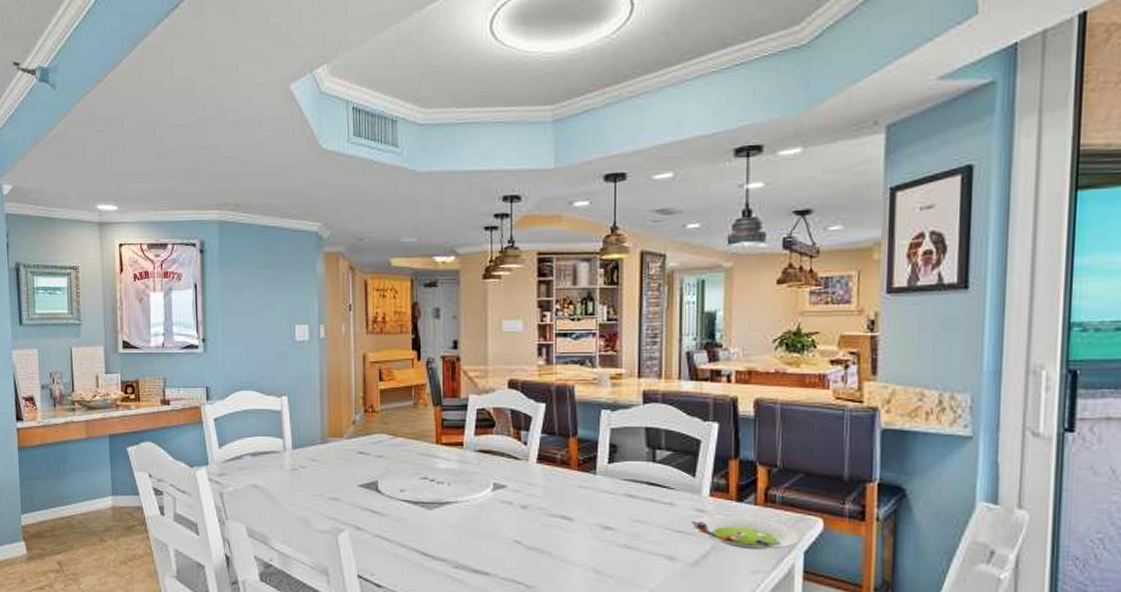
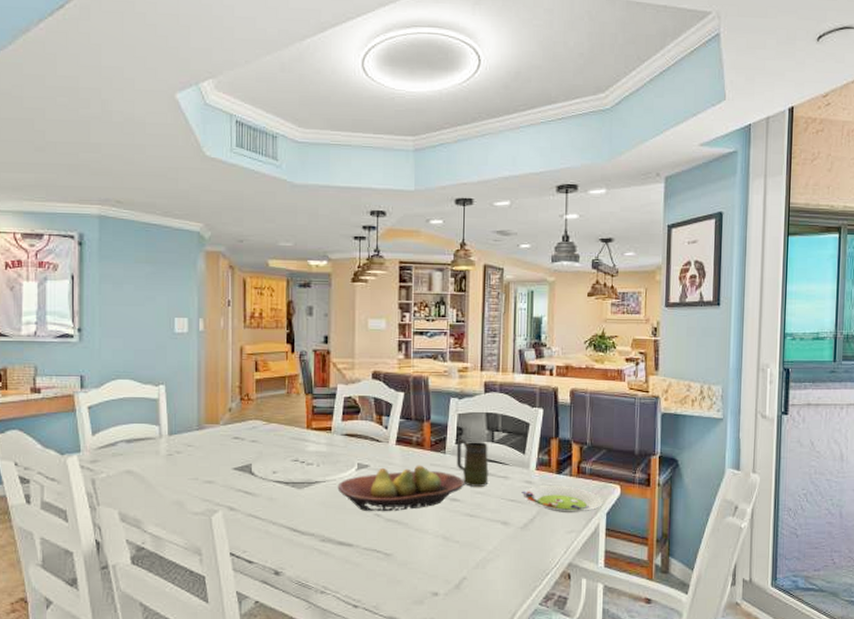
fruit bowl: none [471,486,619,539] -> present [337,465,464,512]
mug: none [609,458,650,514] -> present [456,439,489,487]

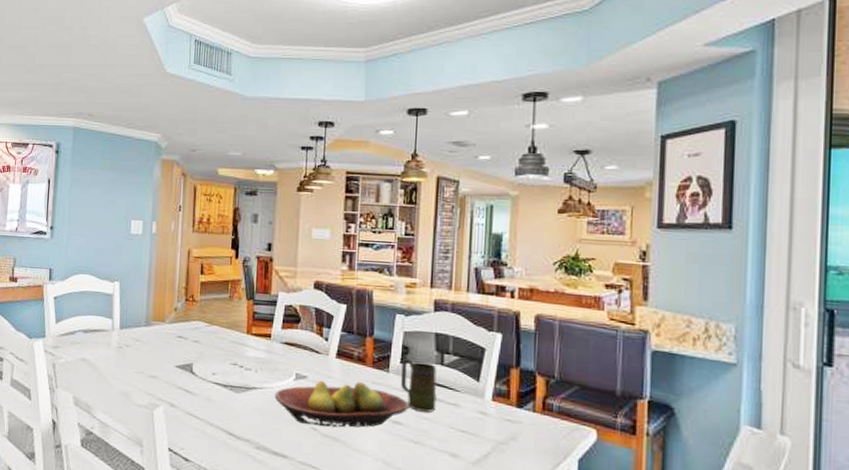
salad plate: present [521,484,603,514] -> none [474,418,574,455]

